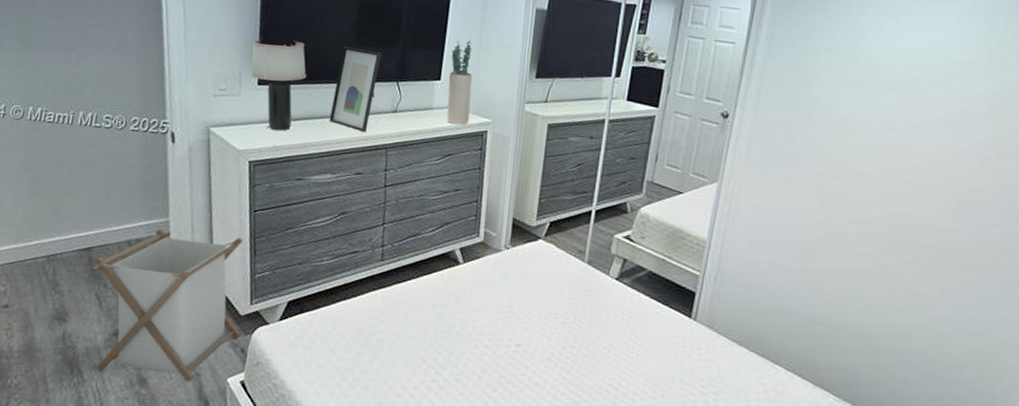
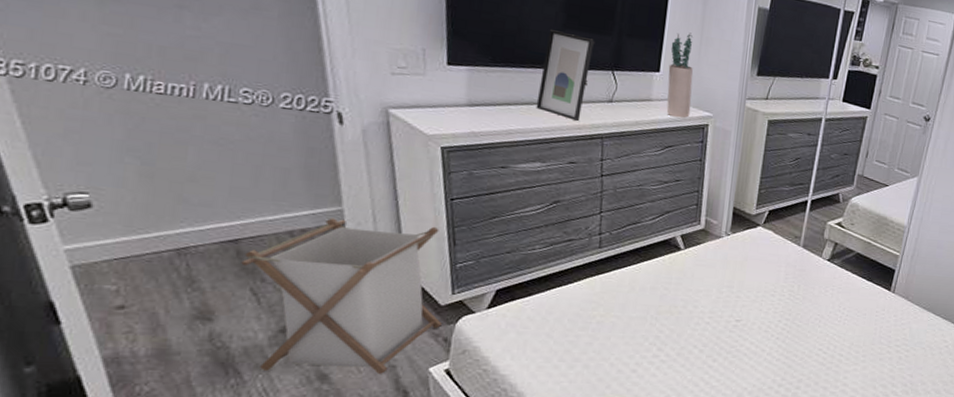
table lamp: present [250,39,307,131] -> none [437,14,508,117]

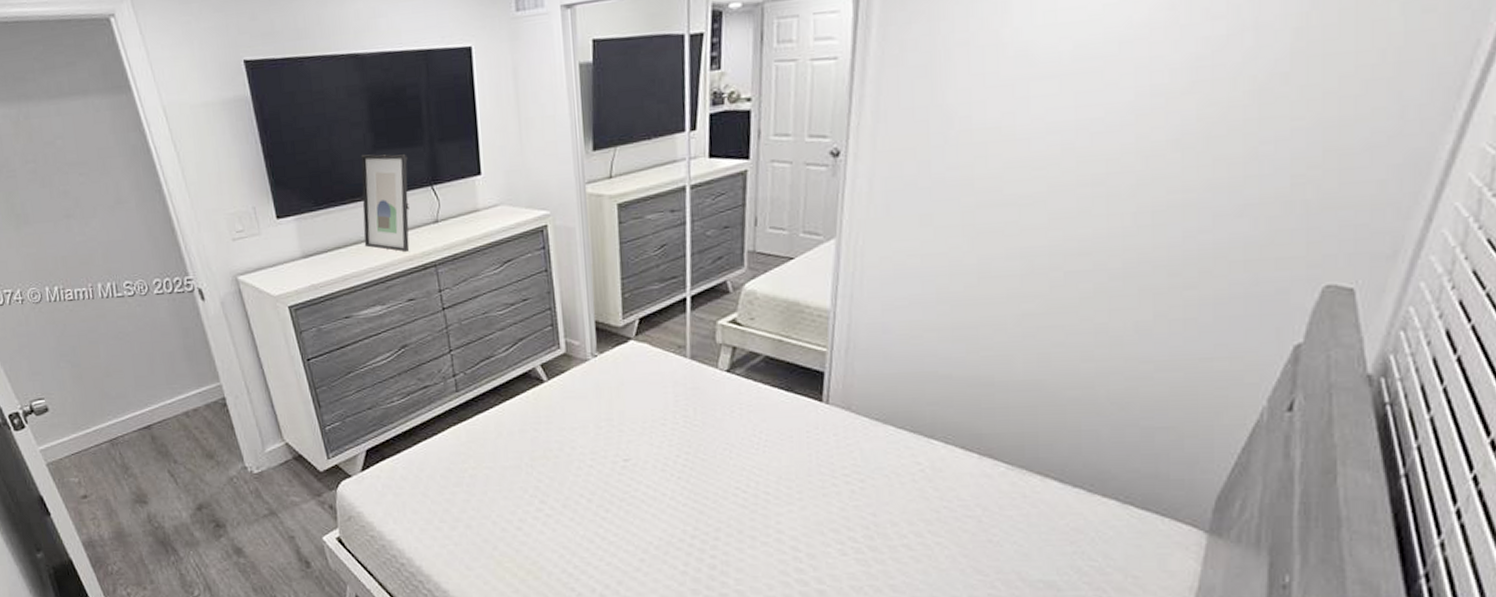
laundry basket: present [241,218,442,374] -> none [156,390,325,547]
vase: present [666,32,694,119] -> none [487,118,524,225]

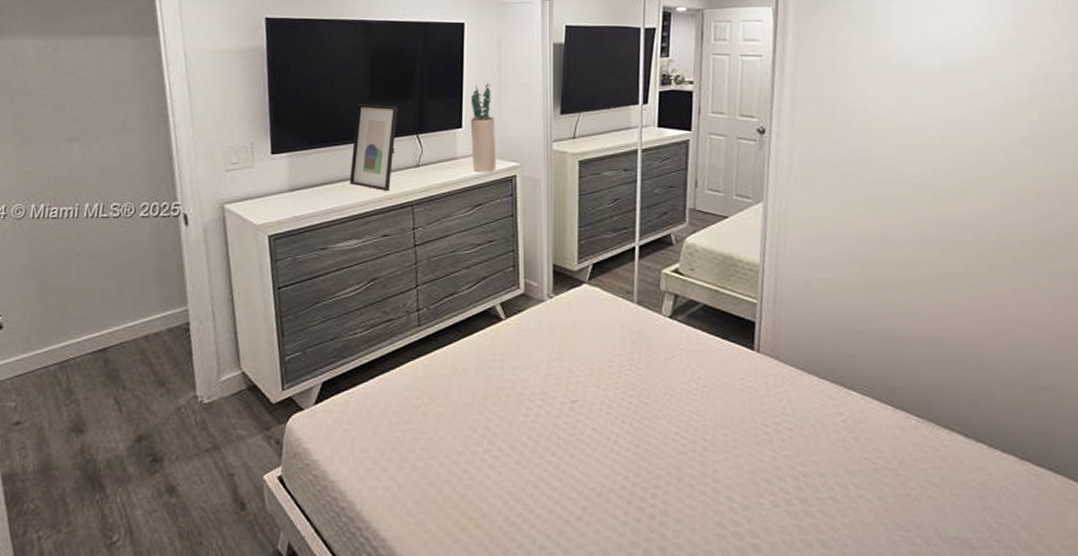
vase: none [487,118,524,225] -> present [470,82,497,173]

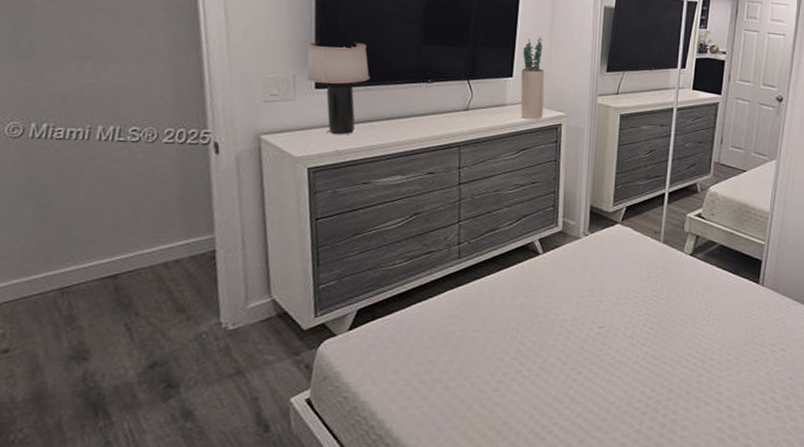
table lamp: none [262,104,322,200] -> present [306,42,370,135]
picture frame: present [349,104,399,192] -> none [396,47,451,132]

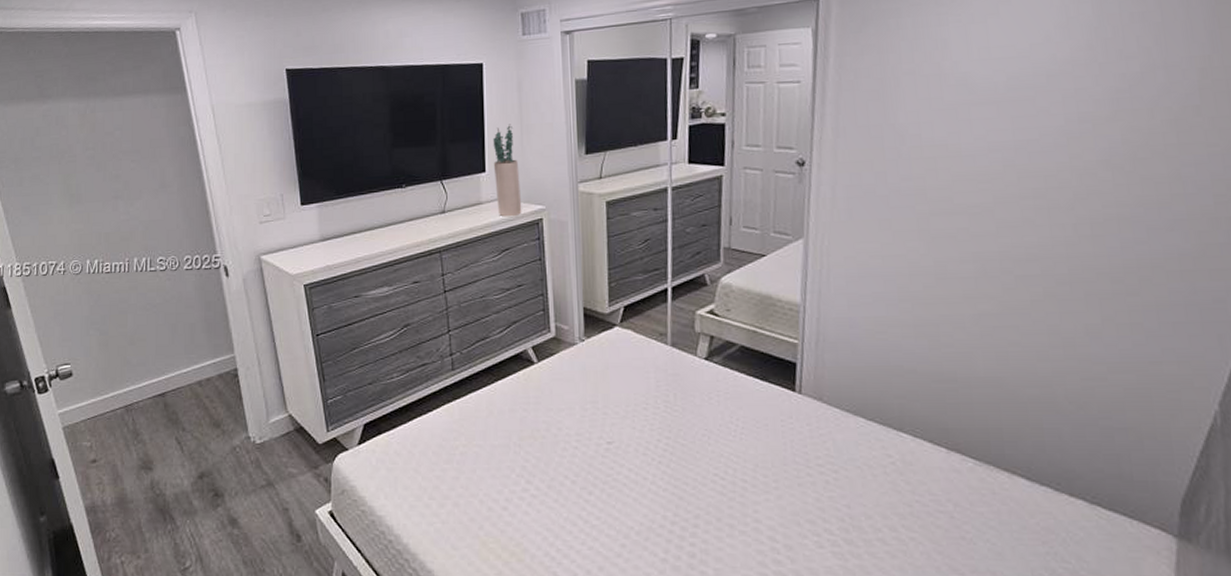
table lamp: present [306,42,370,135] -> none [289,154,349,250]

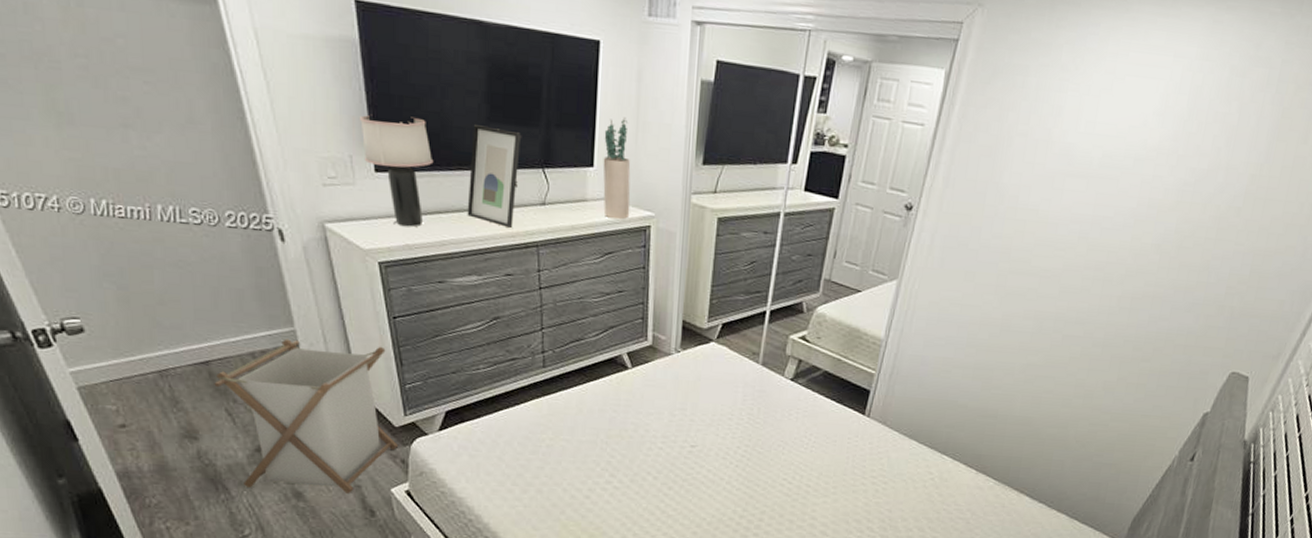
laundry basket: none [168,364,321,517] -> present [214,339,398,493]
table lamp: none [289,154,349,250] -> present [360,115,434,228]
picture frame: none [377,151,422,239] -> present [467,125,522,229]

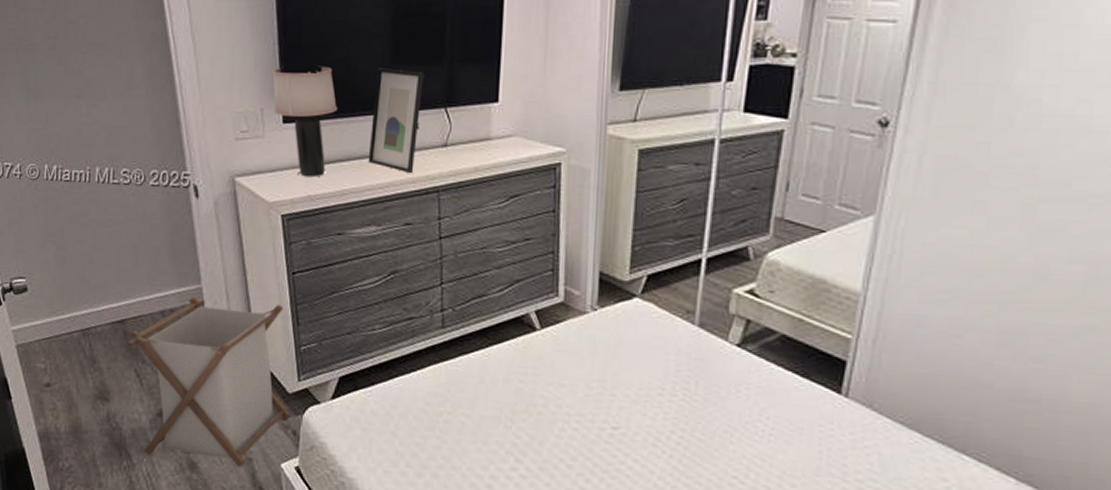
vase: present [603,117,631,220] -> none [508,46,539,158]

